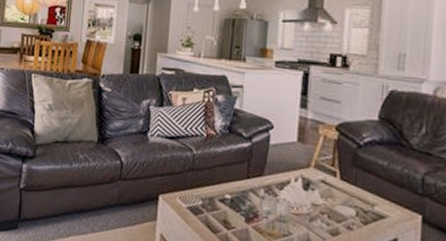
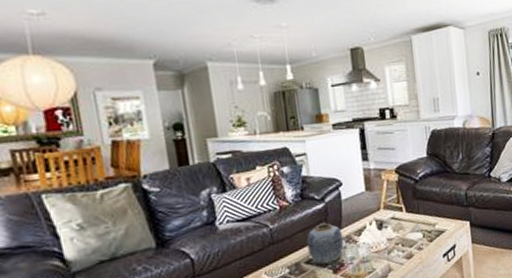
decorative jar: none [224,163,264,209] -> present [306,223,344,265]

